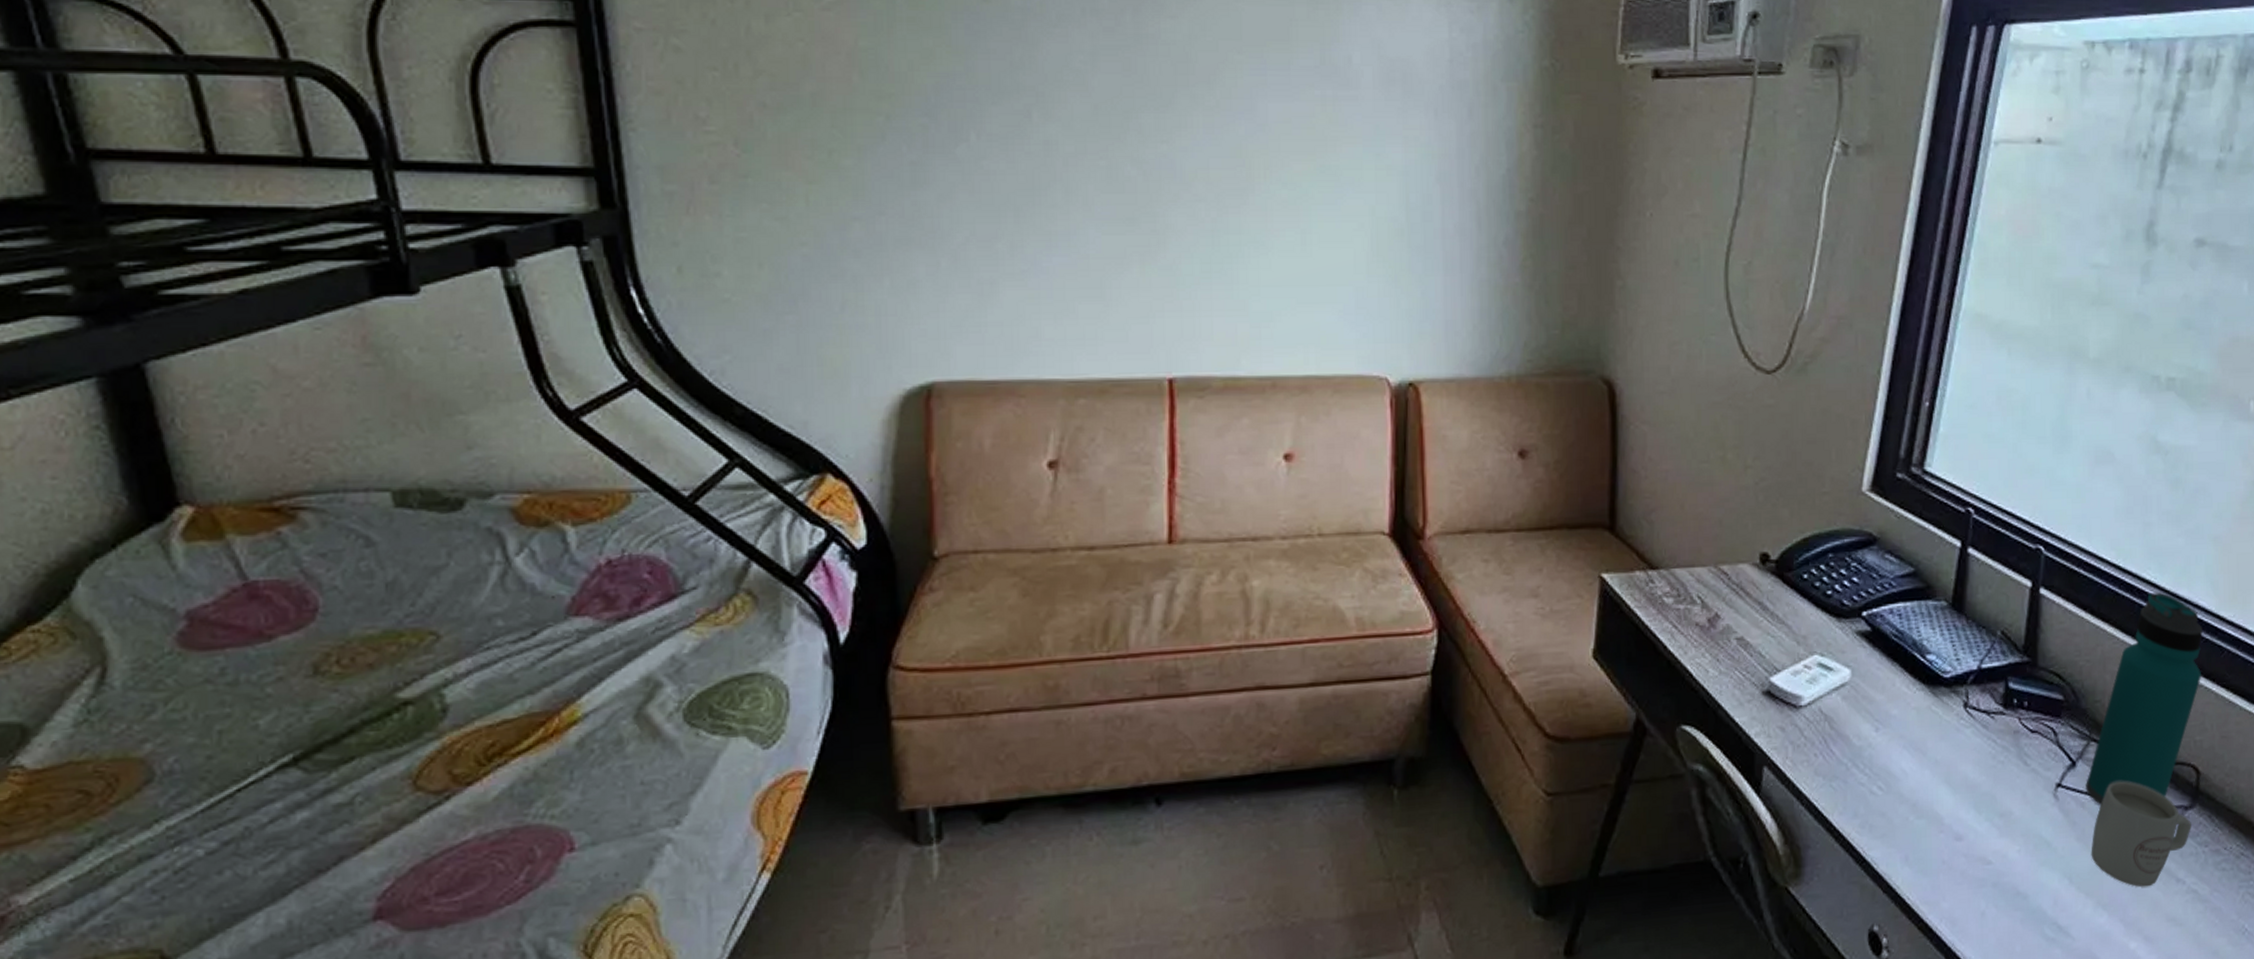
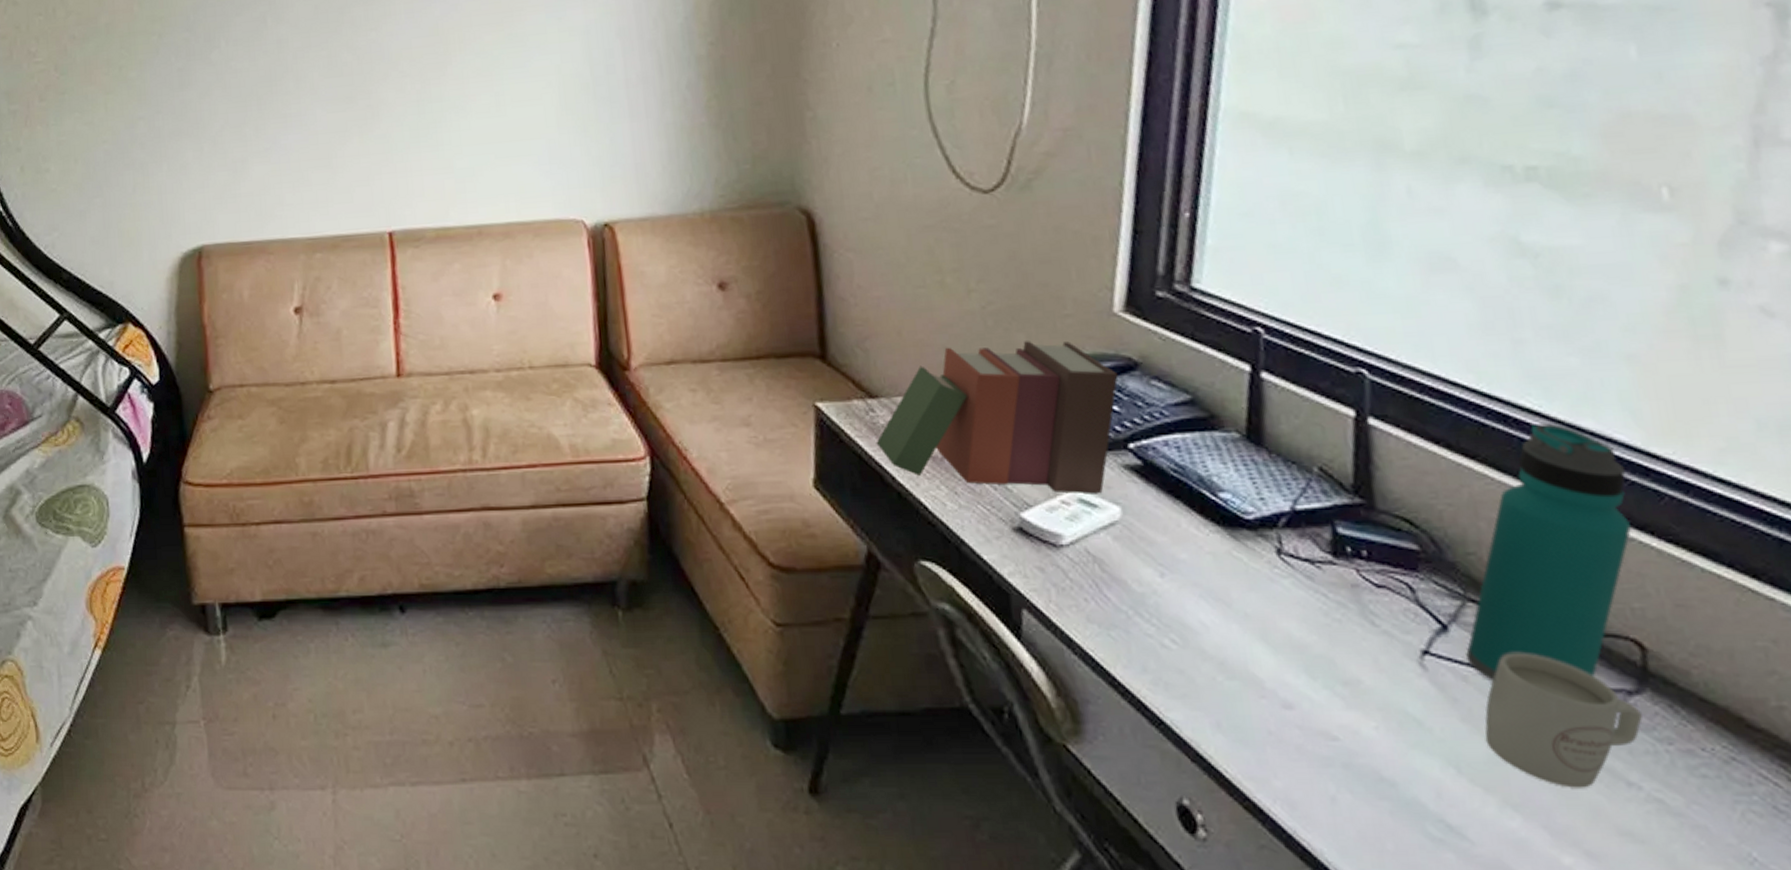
books: none [1652,516,1860,658] -> present [875,341,1119,494]

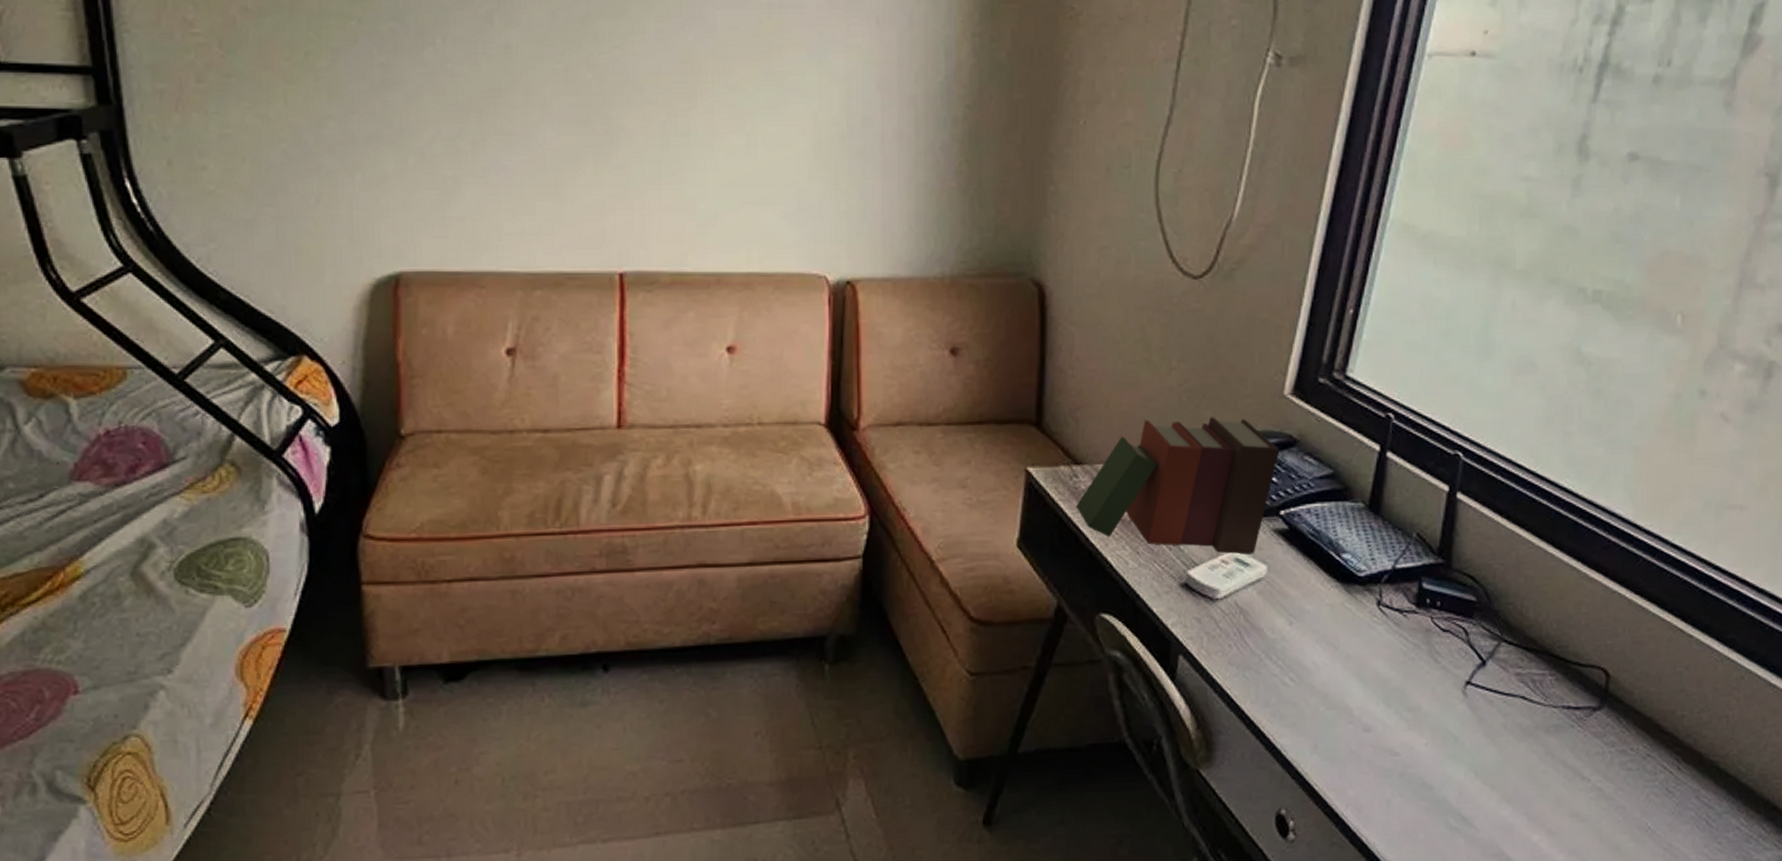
water bottle: present [1466,423,1631,680] -> none [1495,500,1619,703]
mug: present [1485,653,1643,788] -> none [1497,681,1599,783]

